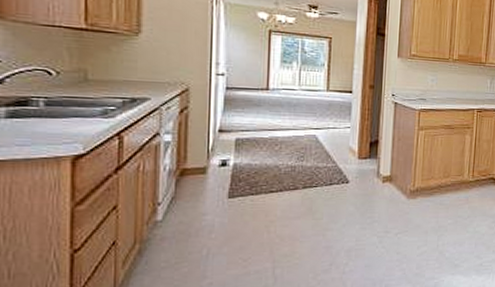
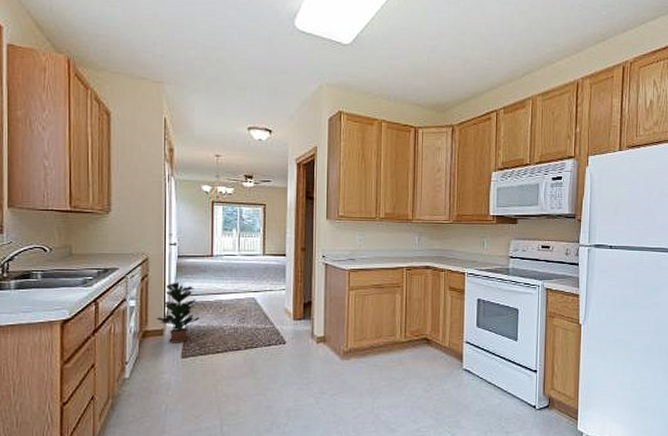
potted plant: none [197,116,250,182] -> present [156,282,199,343]

